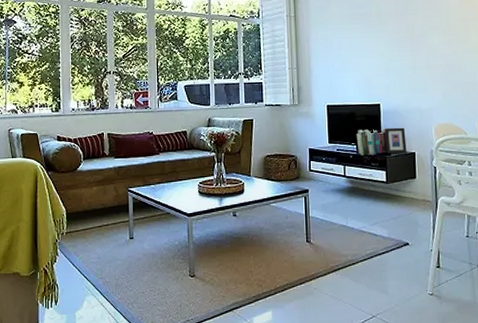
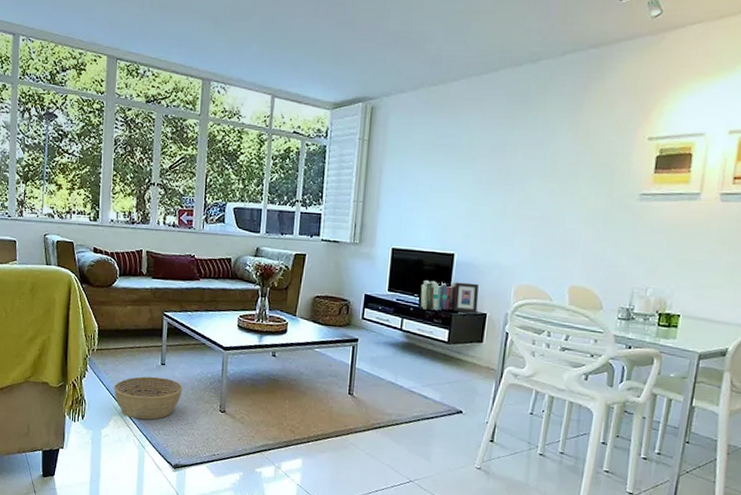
basket: none [85,251,153,296] -> present [114,376,183,420]

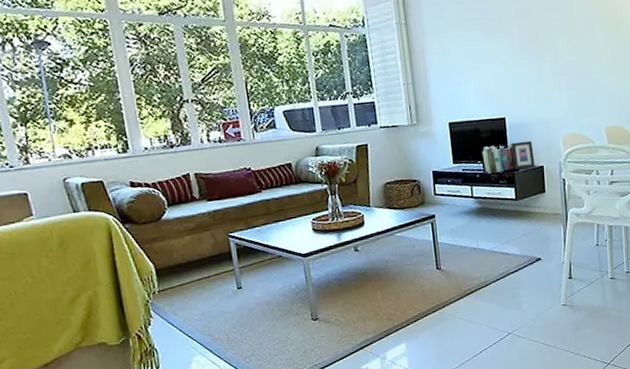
basket: present [114,376,183,420] -> none [188,301,268,354]

